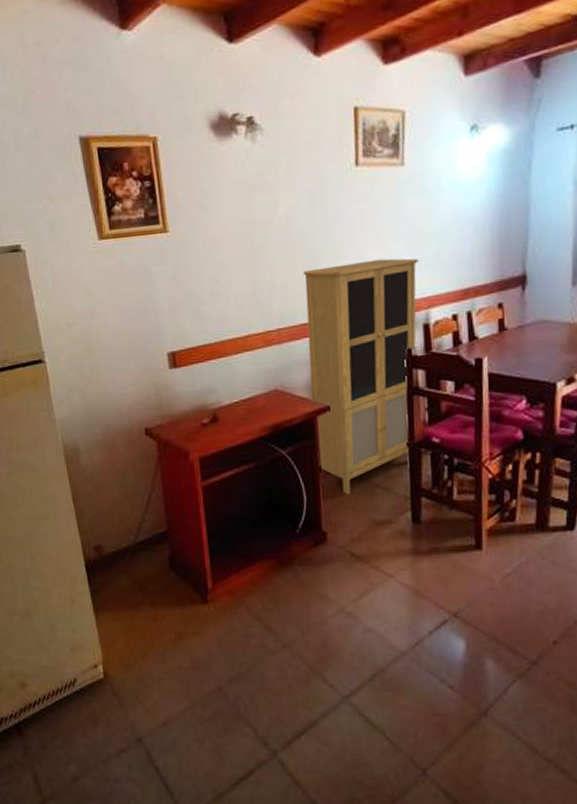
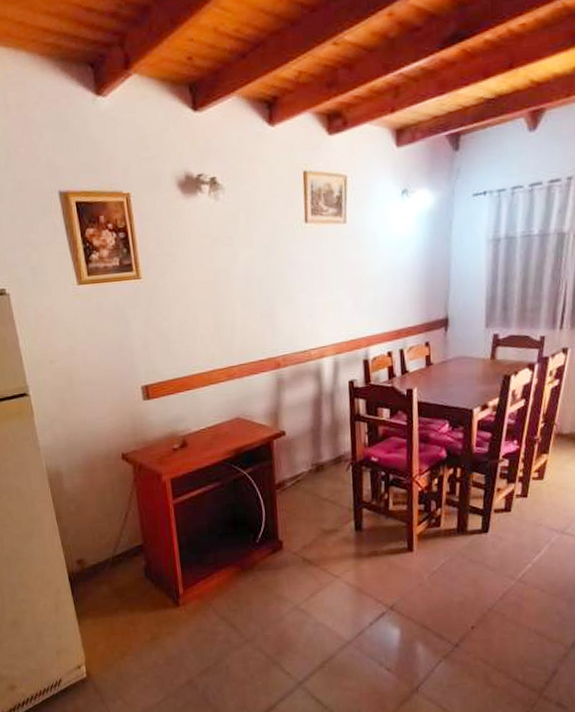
cabinet: present [304,258,419,494] -> none [261,303,359,508]

